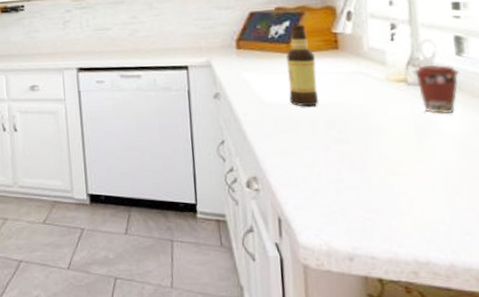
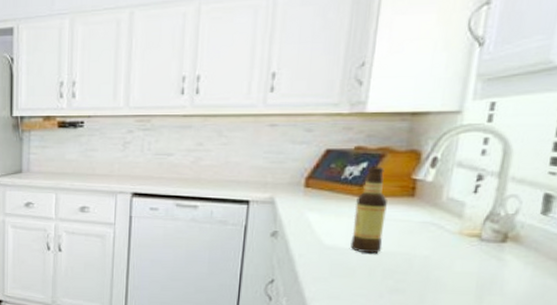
coffee cup: present [414,64,461,114] -> none [490,222,541,273]

